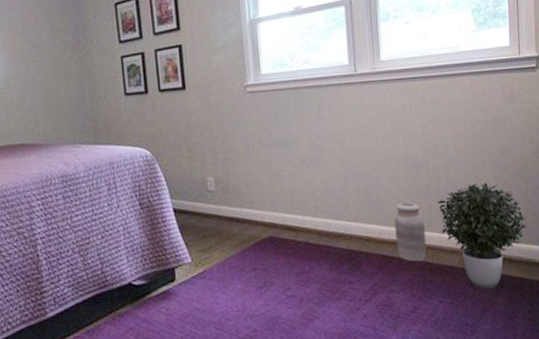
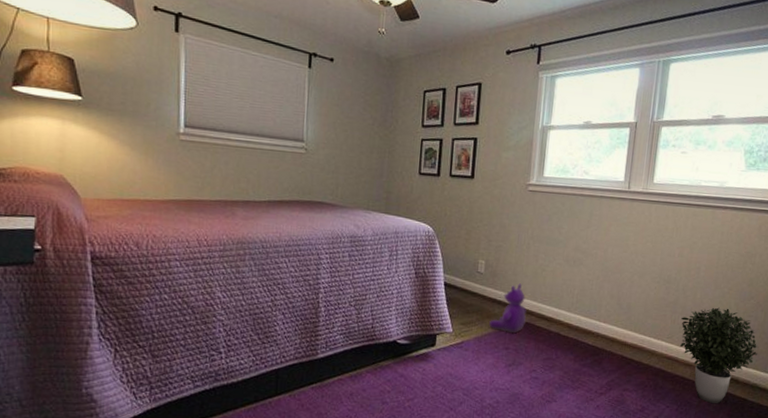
teddy bear: none [230,195,270,251] -> present [489,283,527,333]
vase: present [394,201,427,262] -> none [637,312,667,368]

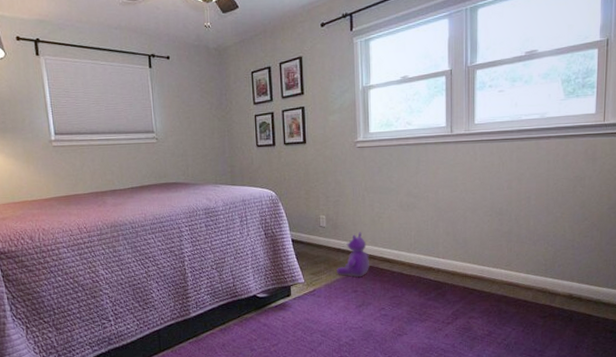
potted plant: present [680,307,759,404] -> none [517,231,598,323]

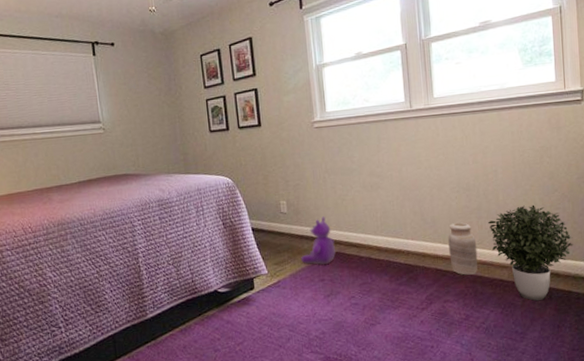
vase: none [478,244,505,294] -> present [448,222,478,275]
potted plant: none [517,231,598,323] -> present [488,204,573,301]

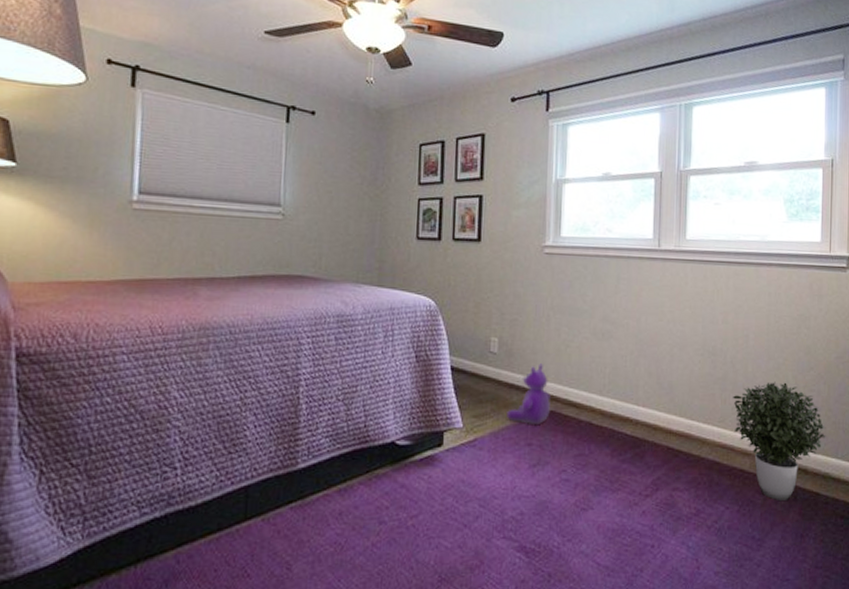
vase: present [448,222,478,275] -> none [685,391,718,459]

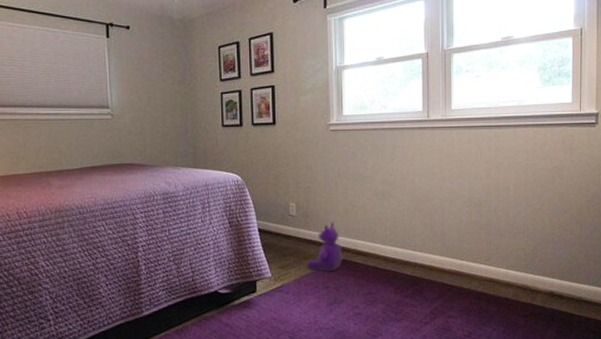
potted plant: present [733,382,826,502] -> none [497,224,579,322]

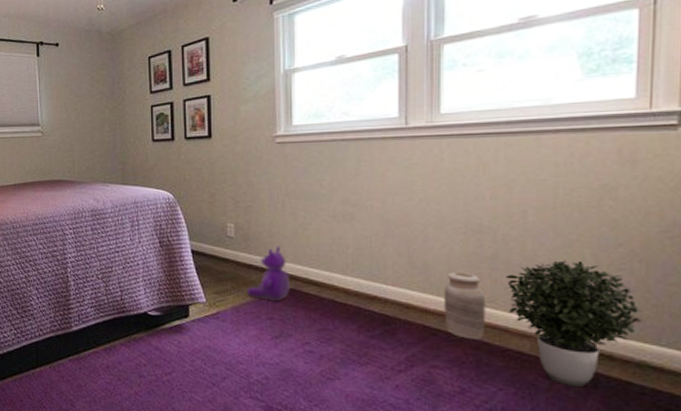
vase: none [456,236,484,291] -> present [444,271,486,339]
potted plant: none [497,224,579,322] -> present [506,260,643,388]

